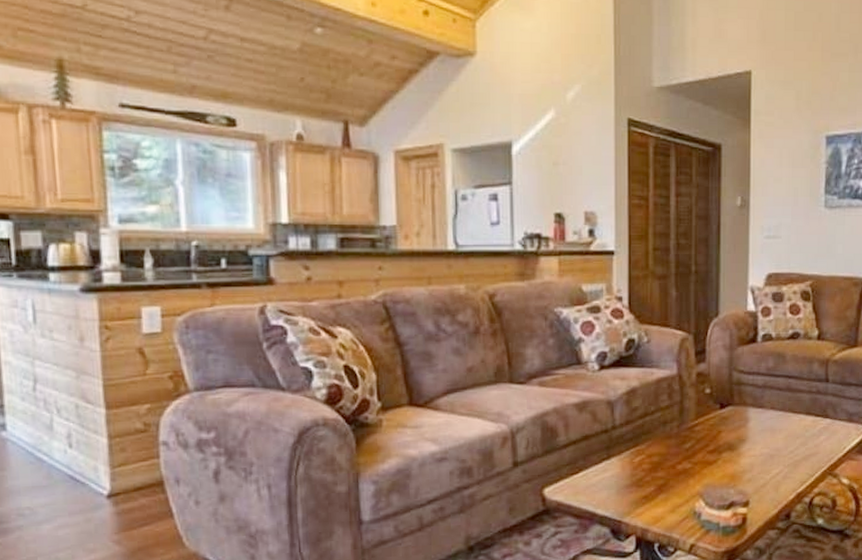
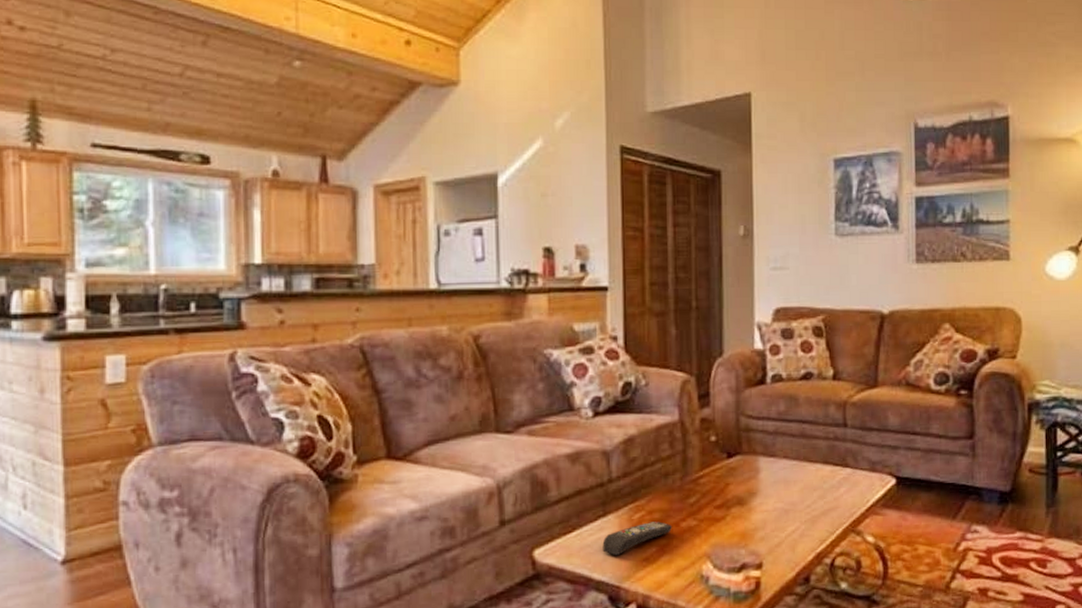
remote control: none [606,463,669,494] -> present [602,520,672,556]

